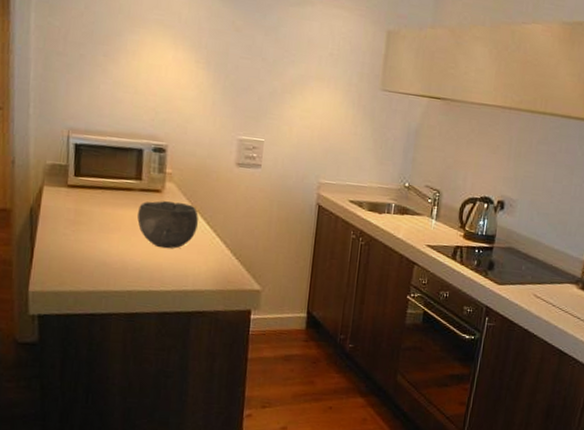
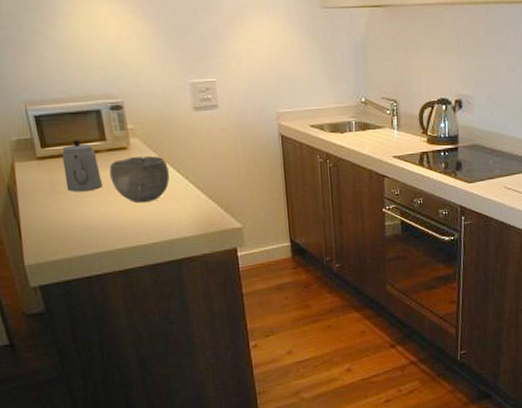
teapot: none [90,174,129,227] -> present [62,140,103,192]

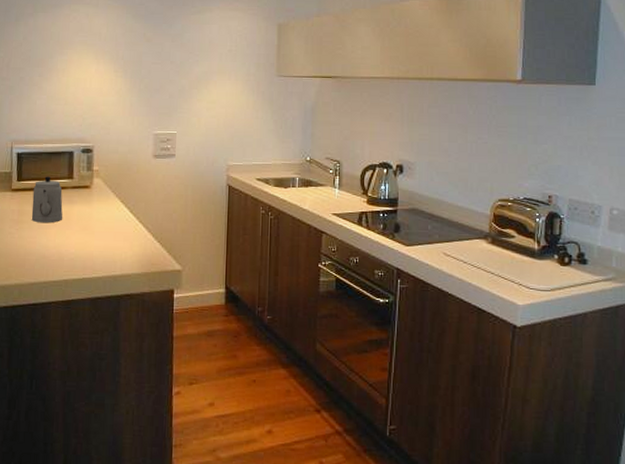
bowl: present [109,156,170,203] -> none [71,195,123,238]

